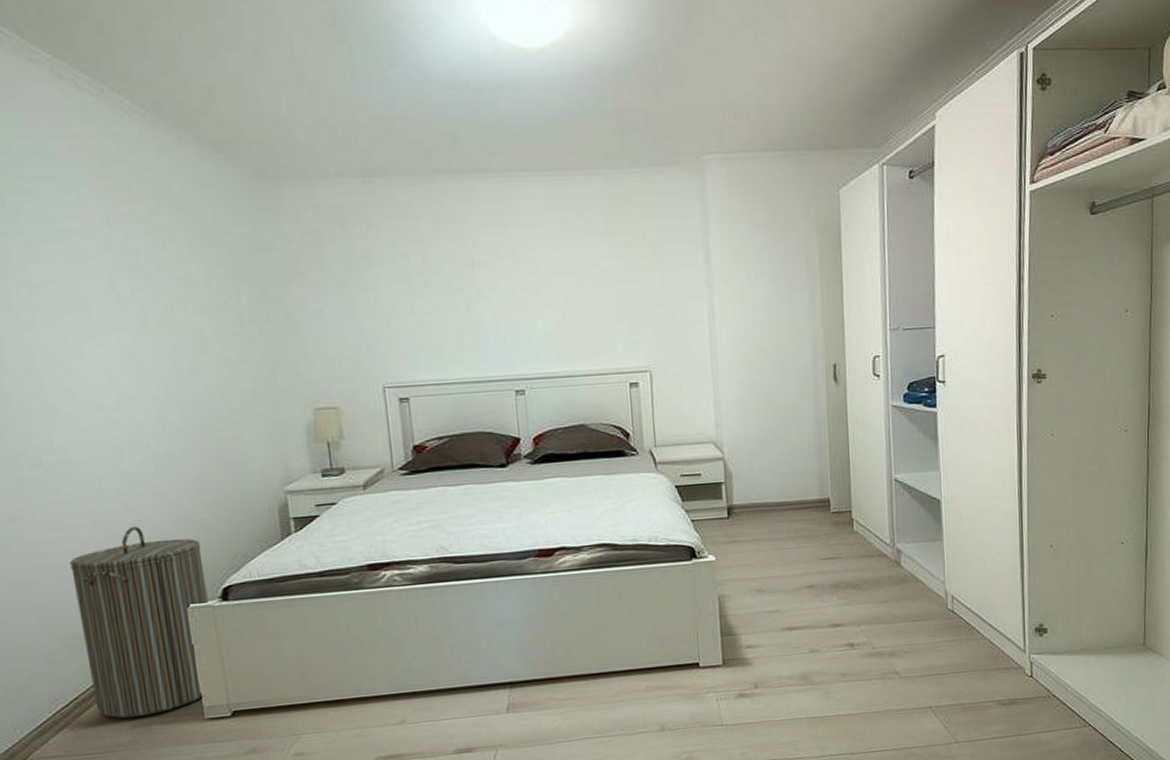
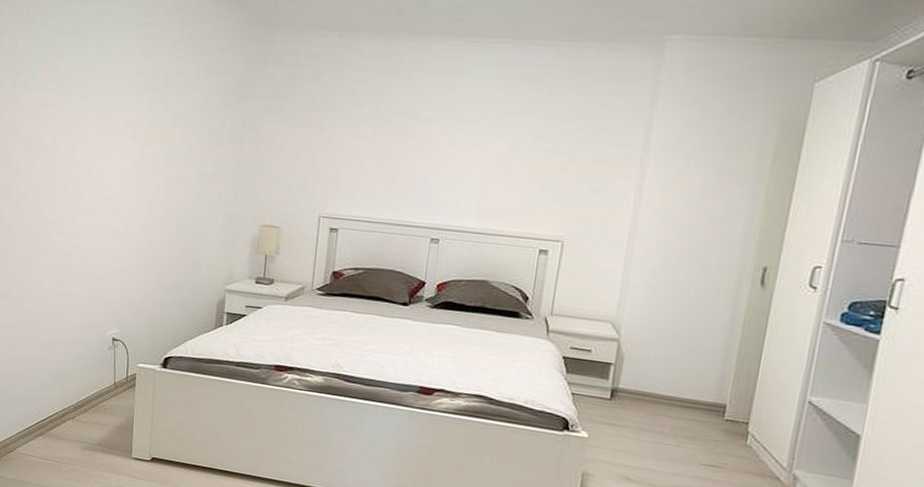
laundry hamper: present [70,526,208,719] -> none [63,293,157,444]

